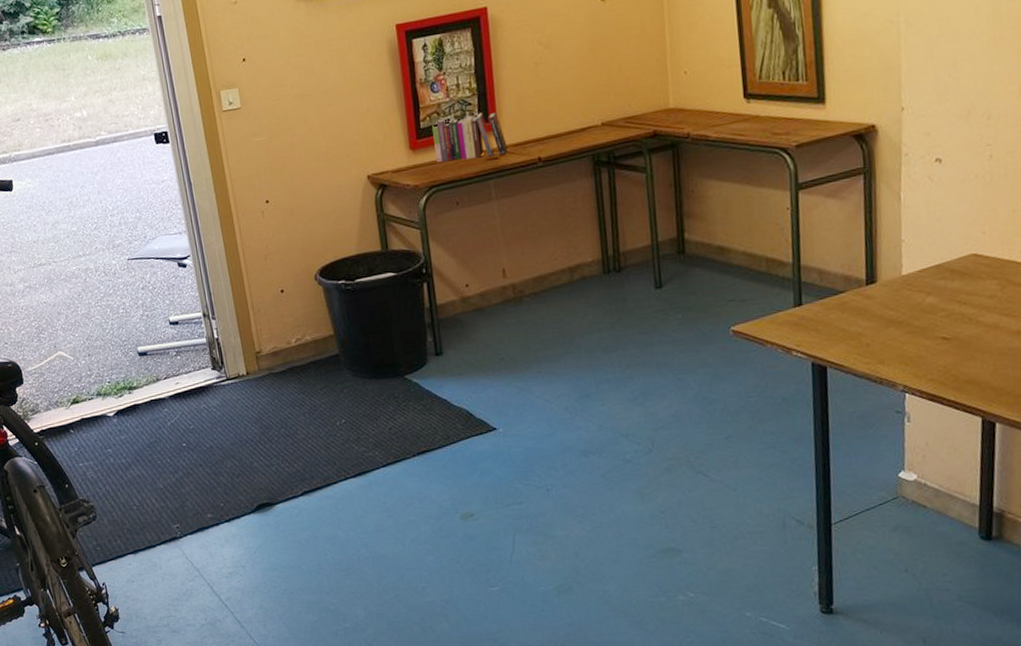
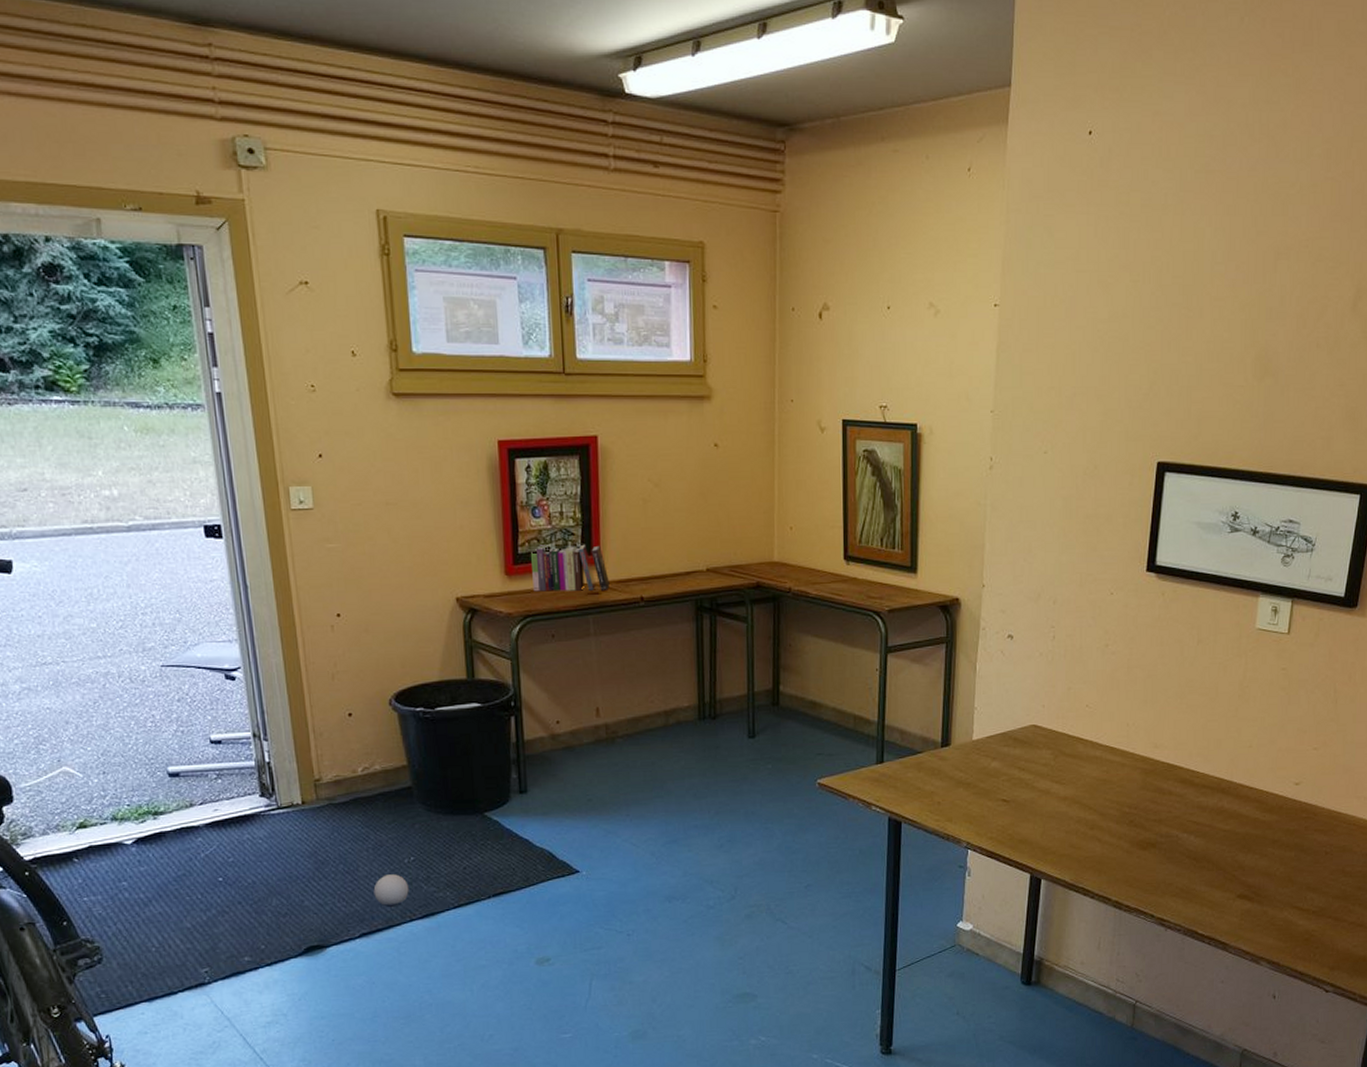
ball: none [311,436,343,467] -> present [373,874,409,907]

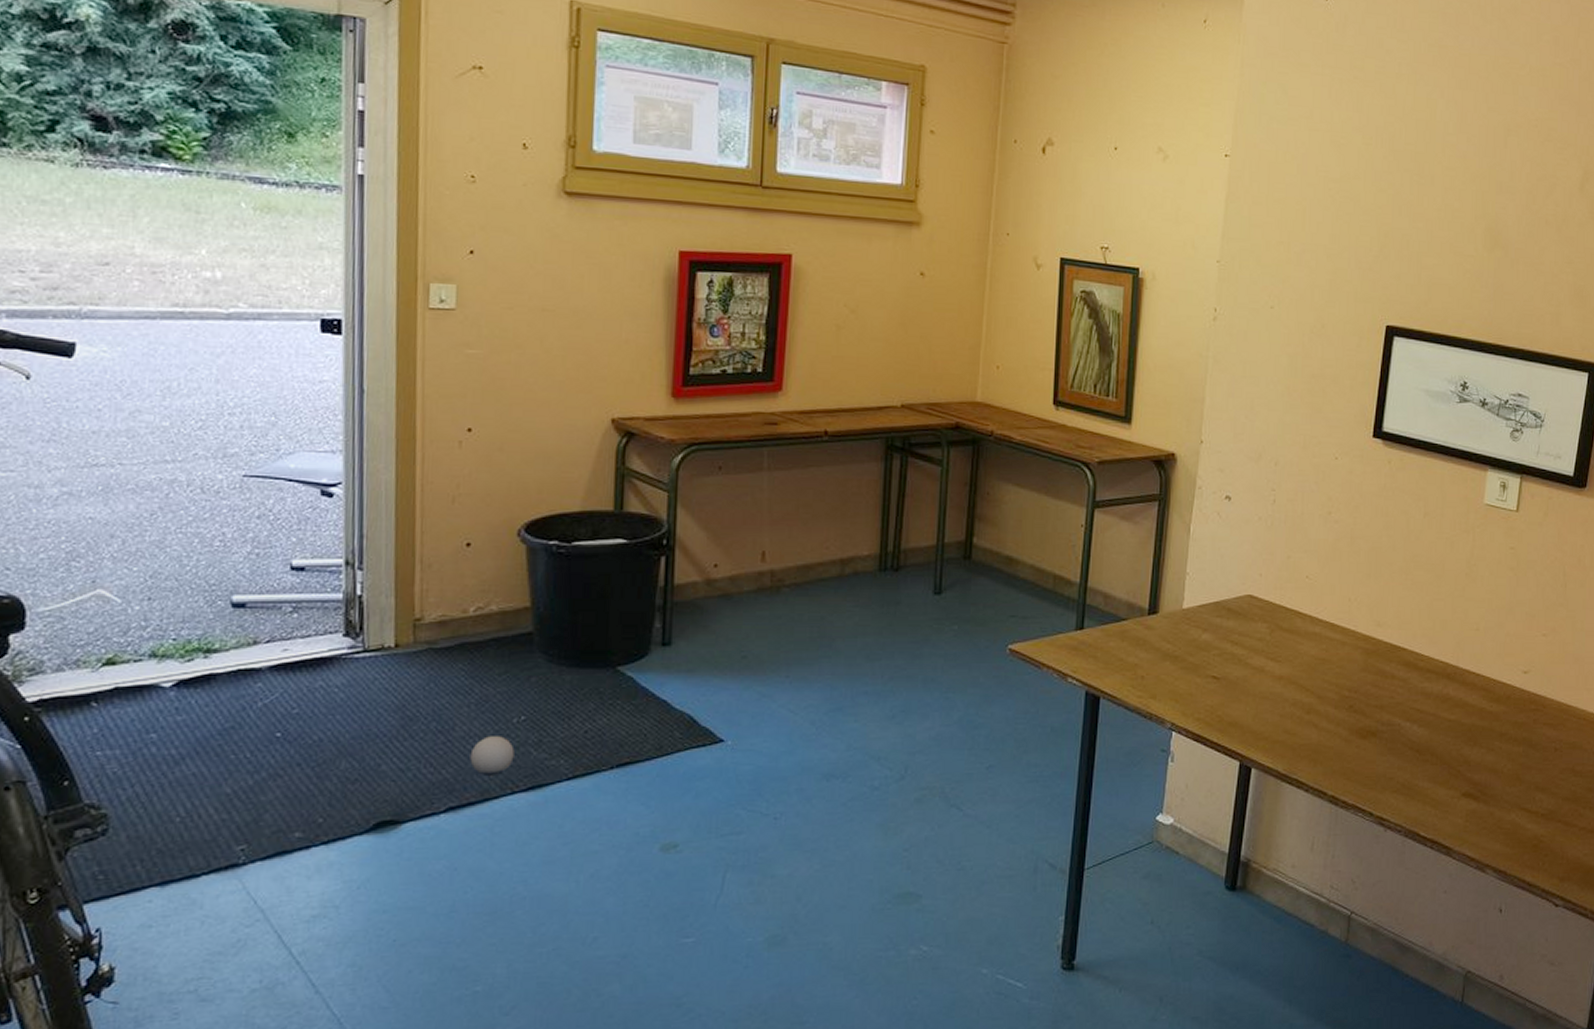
books: present [530,544,610,592] -> none [702,367,791,422]

